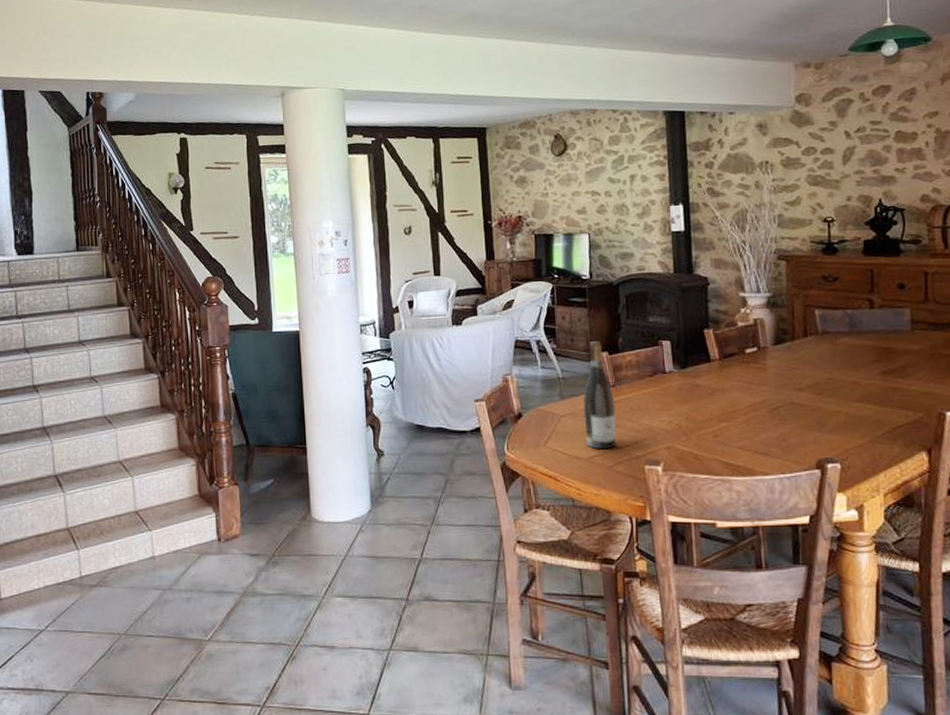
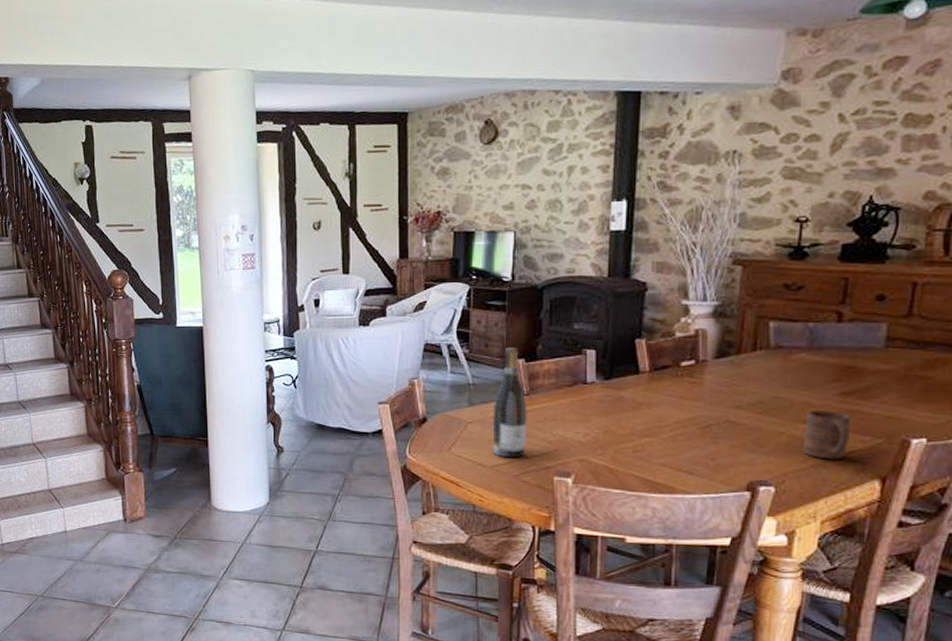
cup: none [857,389,896,435] -> present [802,411,850,460]

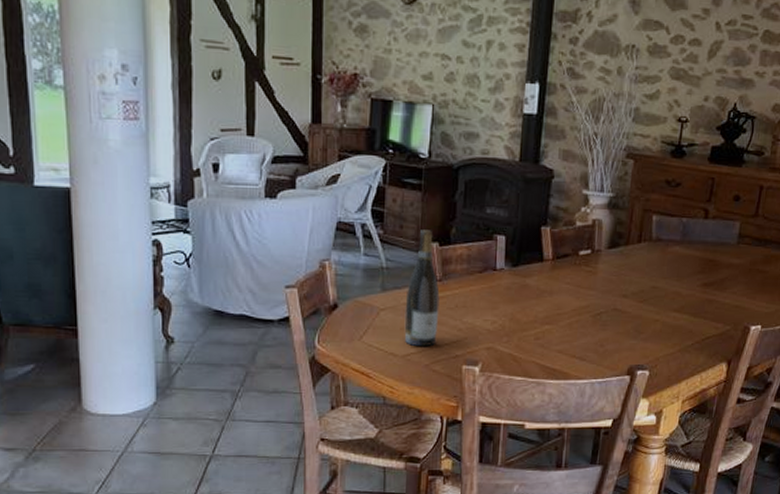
cup: present [802,411,850,460] -> none [672,300,709,345]

